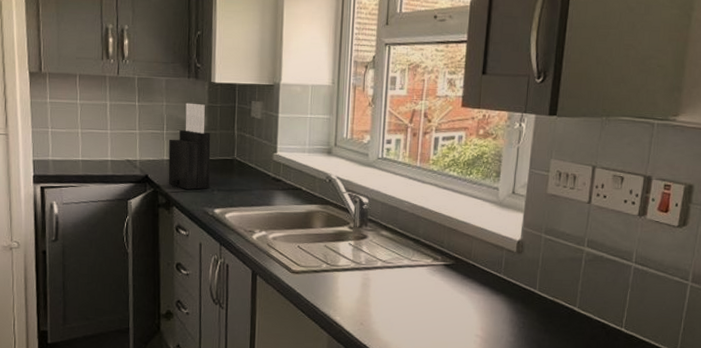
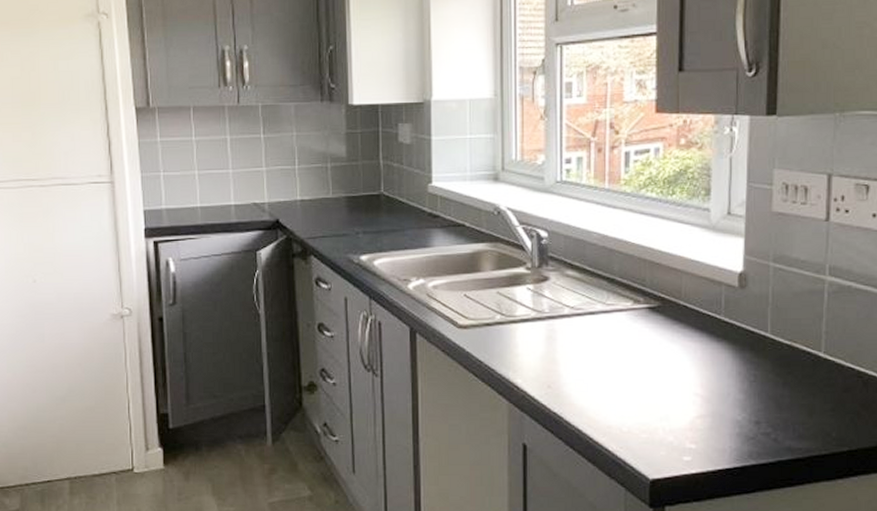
knife block: present [168,102,211,190] -> none [302,130,353,234]

